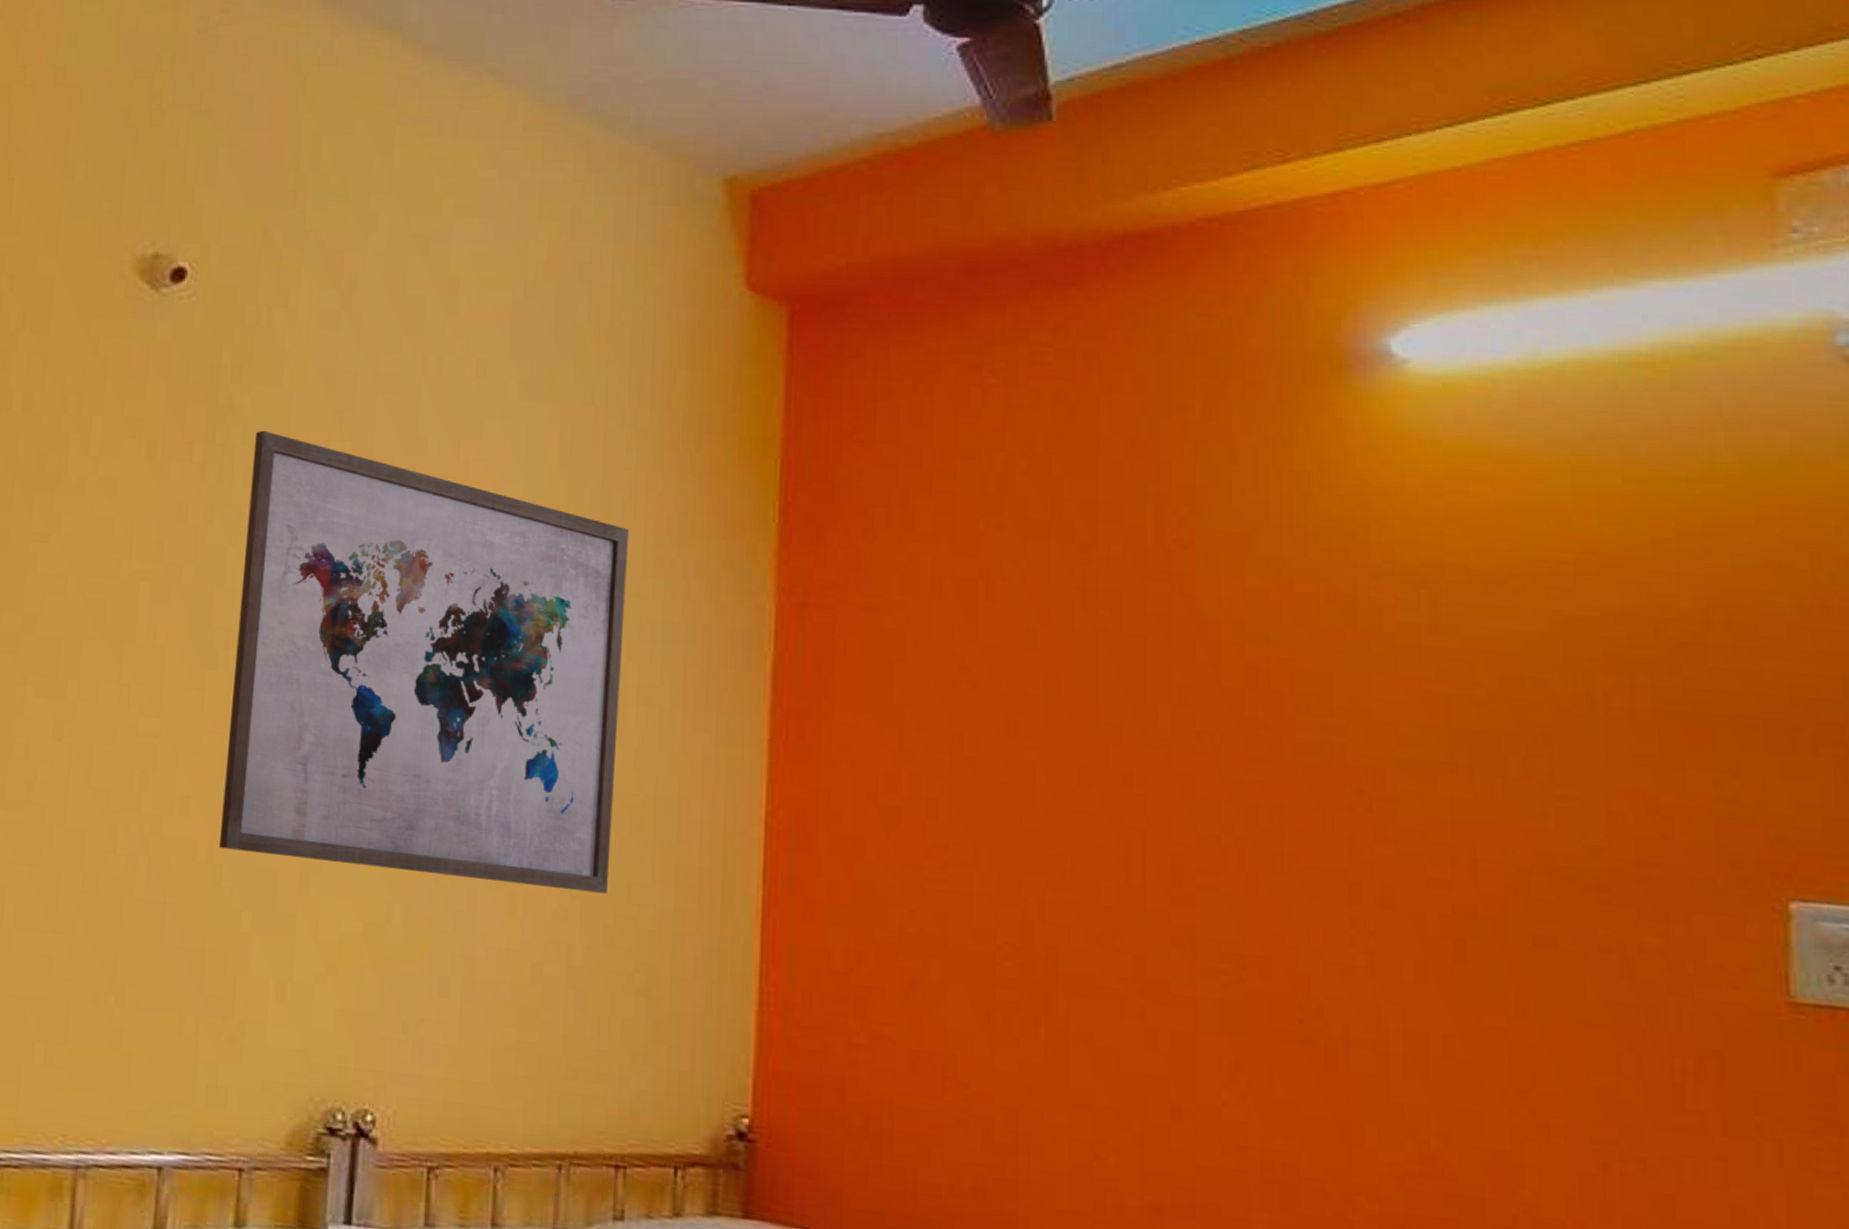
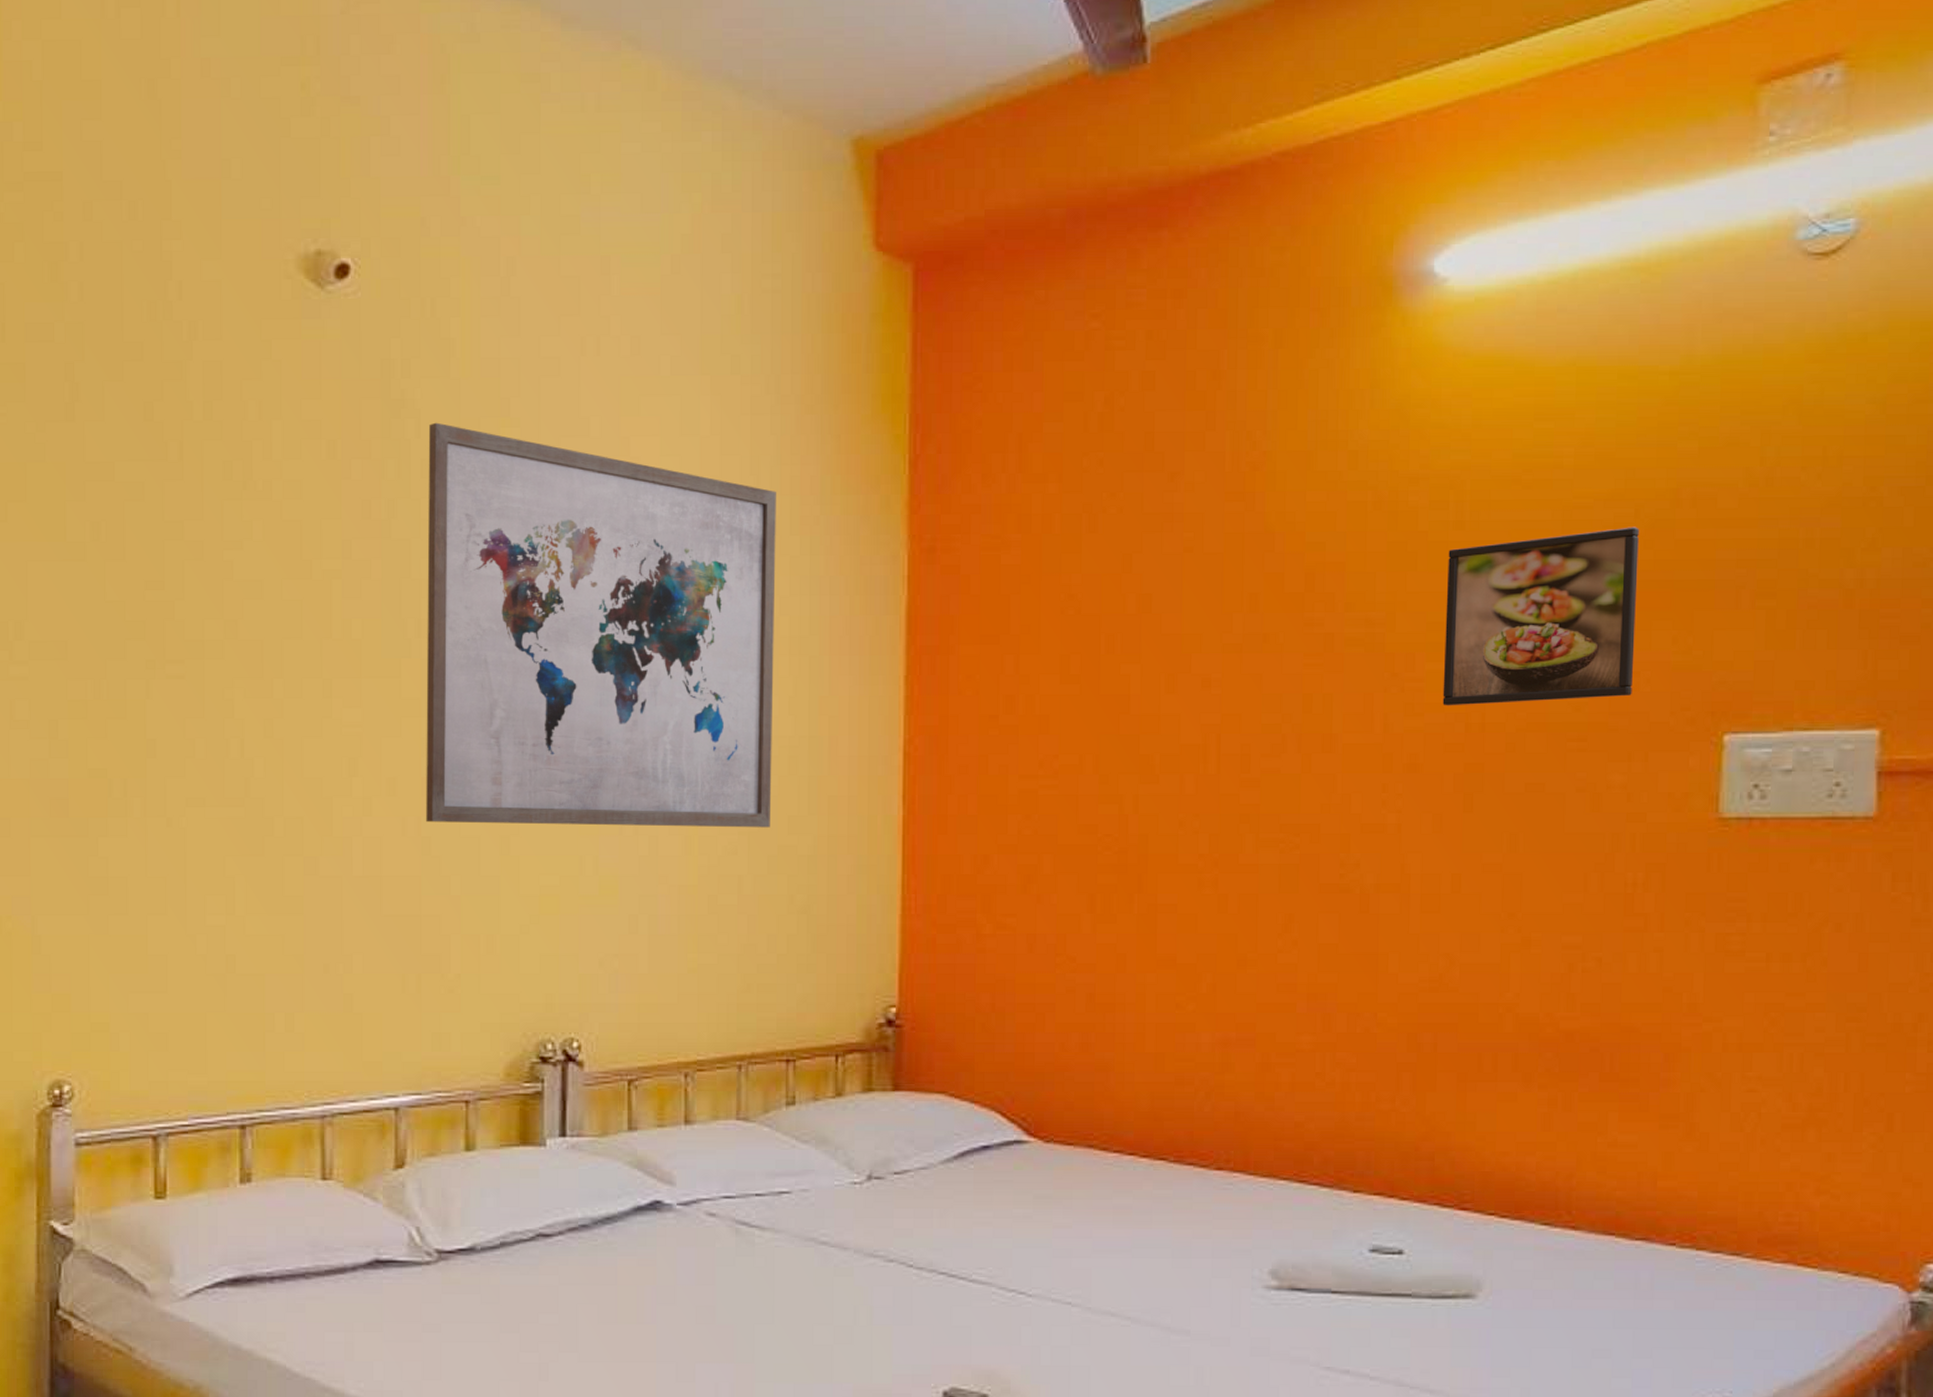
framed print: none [1421,648,1665,845] -> present [1442,527,1639,706]

